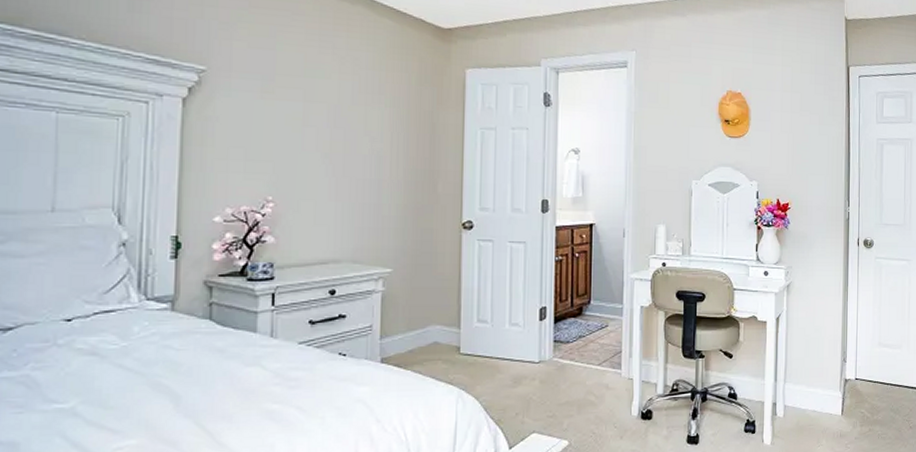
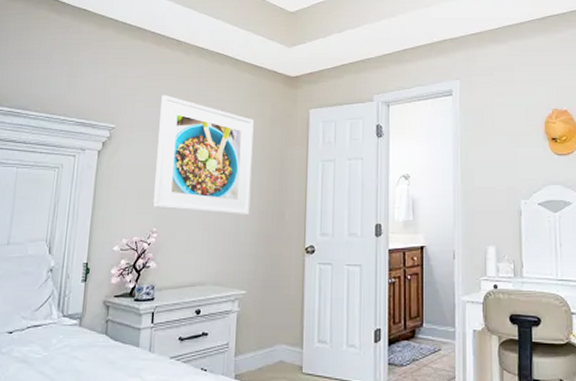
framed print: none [265,34,397,186] -> present [152,94,254,215]

